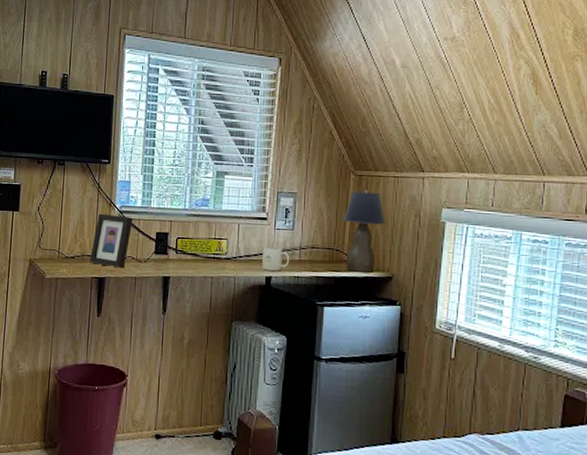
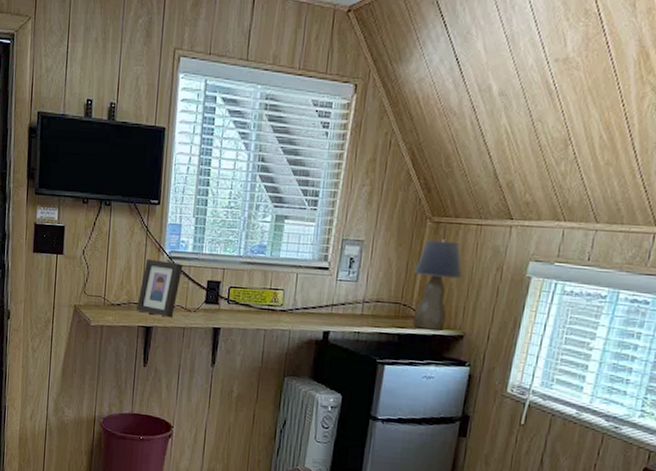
mug: present [262,246,290,271] -> none [320,298,352,326]

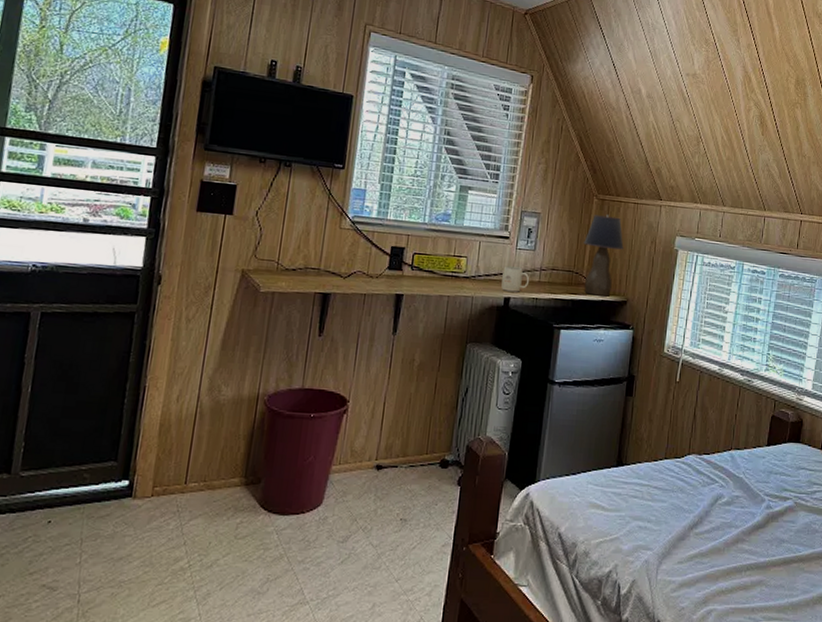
picture frame: present [136,258,183,318] -> none [314,222,367,284]
mug: none [320,298,352,326] -> present [501,266,530,292]

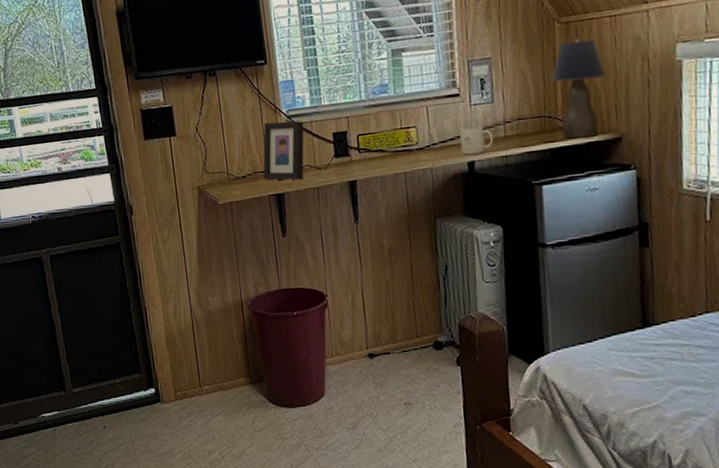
picture frame: none [314,222,367,284] -> present [263,120,305,180]

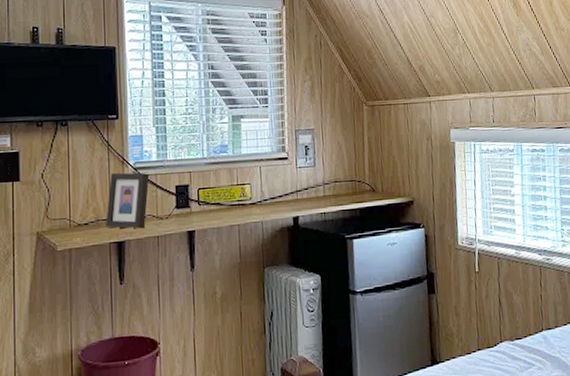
mug: present [460,125,494,155] -> none [287,185,315,211]
table lamp: present [552,39,606,139] -> none [361,120,401,201]

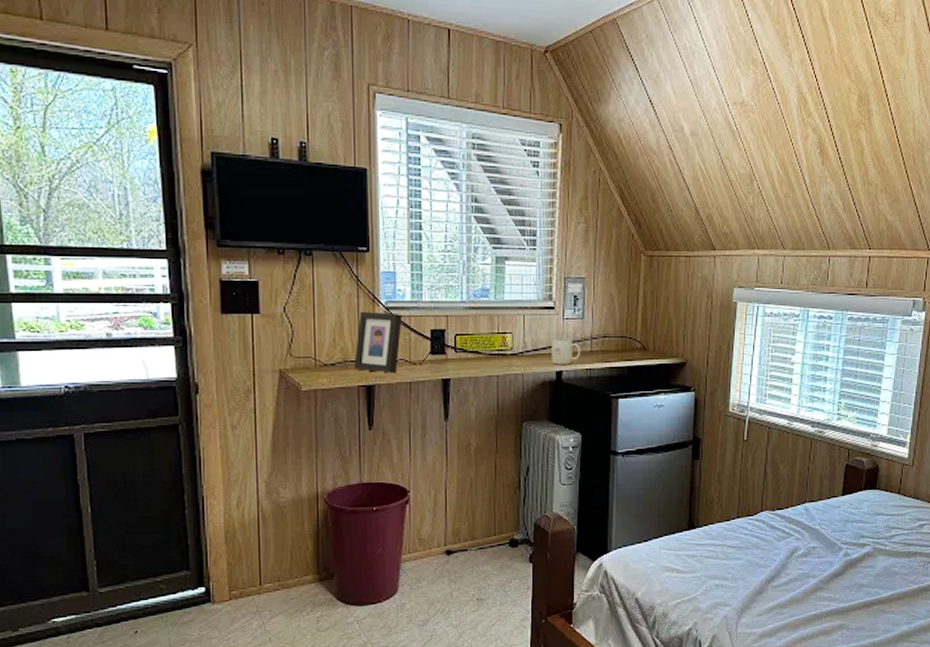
mug: none [287,185,315,211] -> present [552,338,581,365]

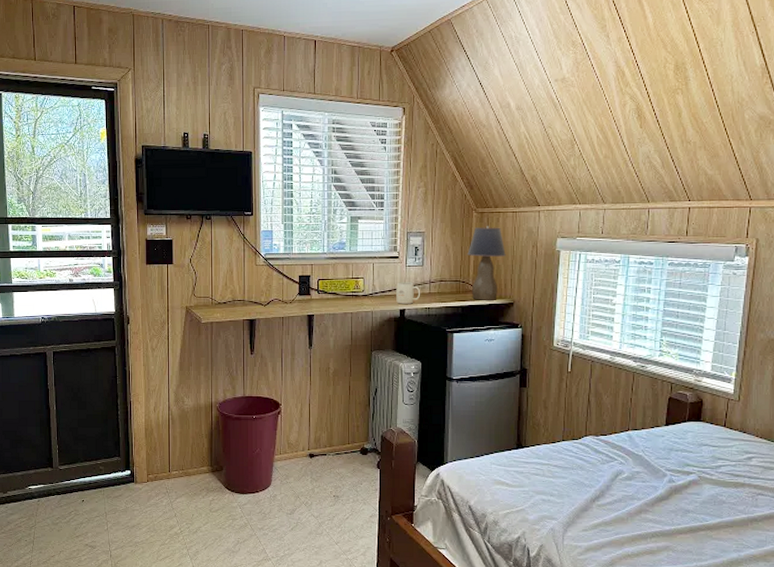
picture frame: present [354,311,403,373] -> none [240,261,277,310]
table lamp: none [635,272,678,360] -> present [467,226,506,300]

